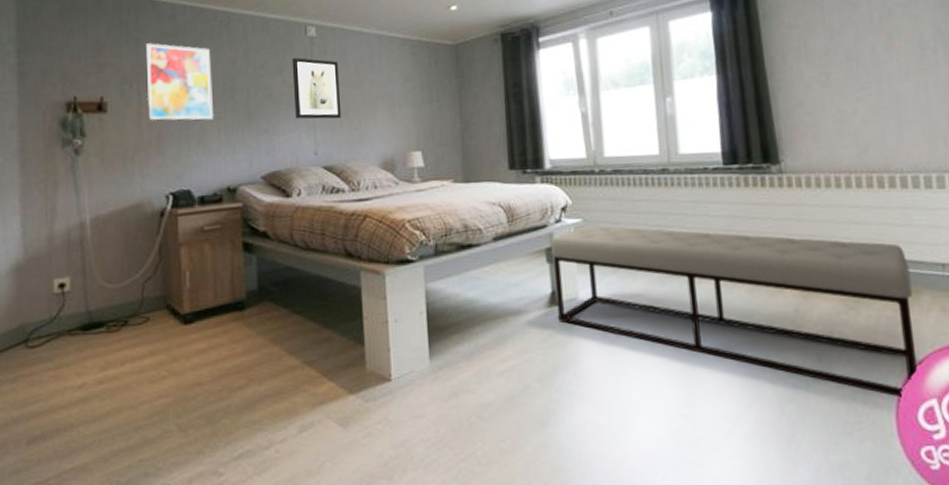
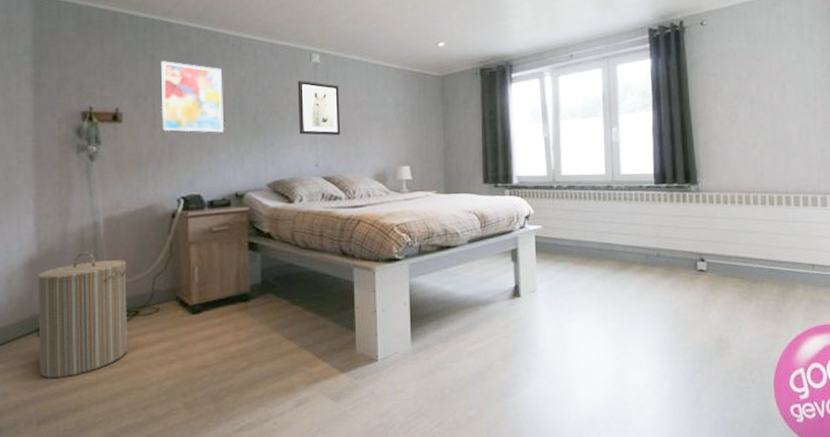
laundry hamper: none [24,255,118,395] -> present [37,251,128,379]
bench: present [550,225,917,398] -> none [515,231,791,368]

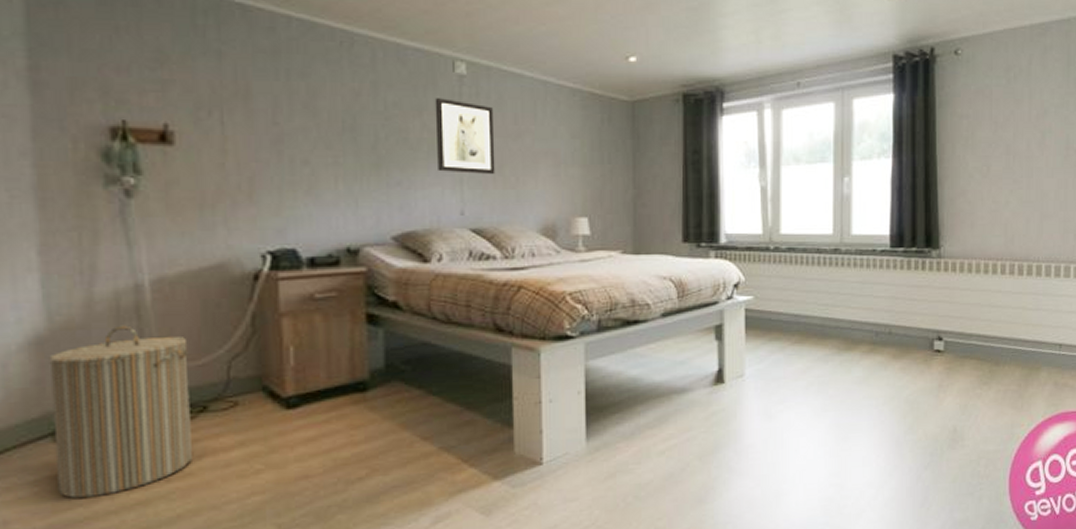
wall art: present [160,61,225,133] -> none [231,60,330,165]

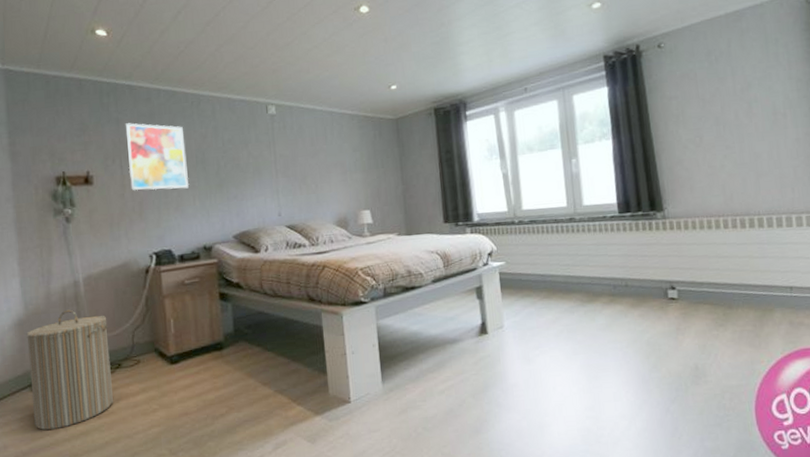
wall art: none [231,60,330,165] -> present [125,123,190,191]
wall art: present [434,98,495,174] -> none [255,133,301,186]

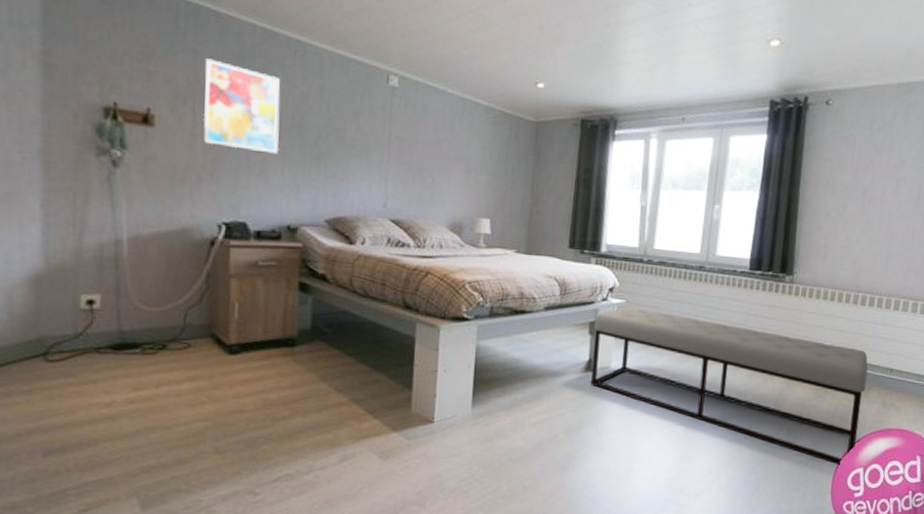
laundry hamper: present [26,309,114,431] -> none [44,272,154,409]
bench: none [480,266,771,394] -> present [591,307,868,465]

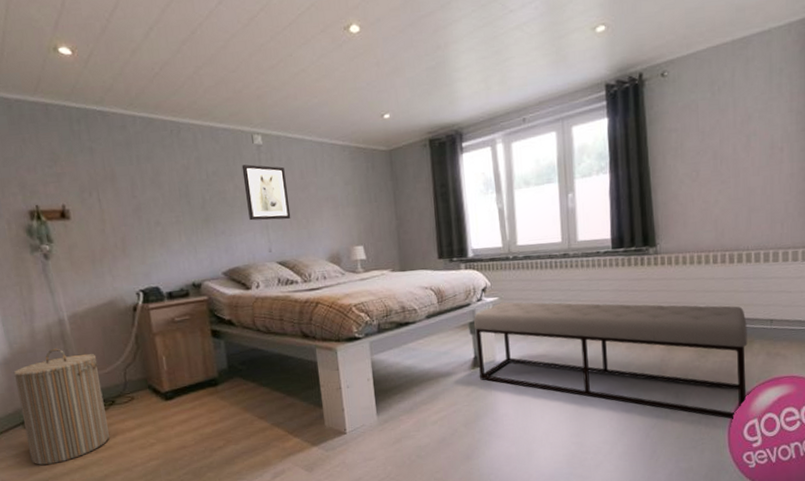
laundry hamper: none [44,272,154,409] -> present [13,348,110,466]
wall art: present [203,58,281,154] -> none [99,153,174,226]
wall art: none [368,105,418,174] -> present [241,164,291,221]

